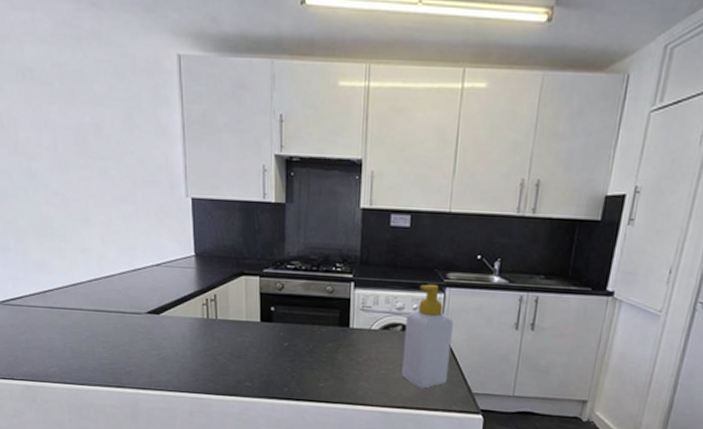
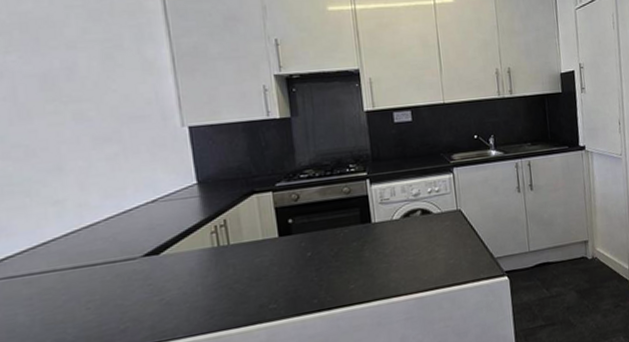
soap bottle: present [402,283,453,389] -> none [423,166,471,266]

